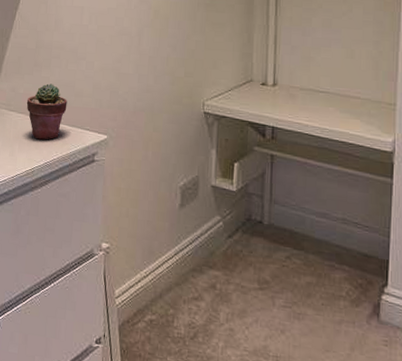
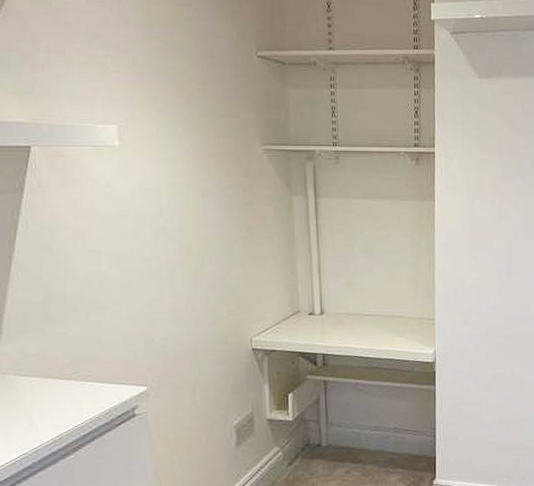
potted succulent: present [26,83,67,140] -> none [41,339,94,403]

